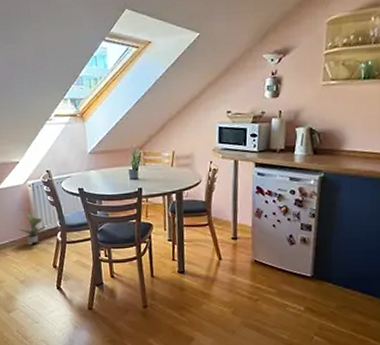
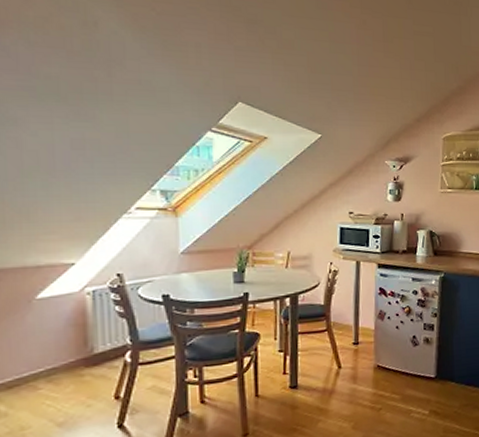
potted plant: present [18,214,46,246] -> none [62,330,108,373]

